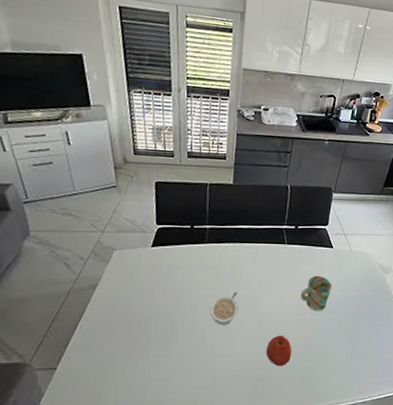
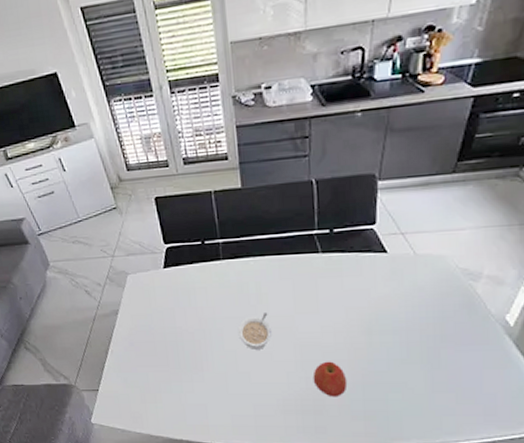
mug: present [300,275,332,311] -> none [348,288,393,333]

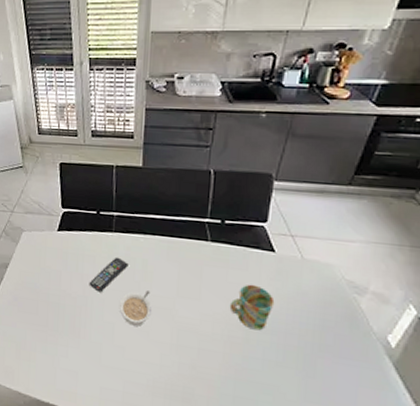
remote control: none [204,284,242,323] -> present [89,257,129,293]
apple: present [313,361,348,397] -> none [185,349,220,389]
mug: none [348,288,393,333] -> present [229,284,275,331]

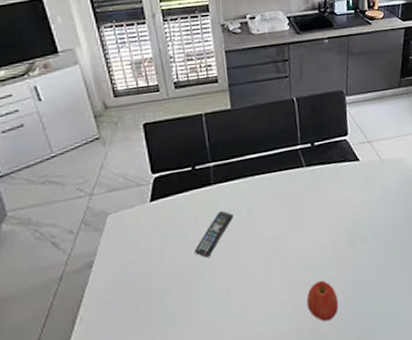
legume: present [119,290,151,326] -> none [230,237,264,283]
apple: none [185,349,220,389] -> present [306,280,339,322]
mug: present [229,284,275,331] -> none [333,196,369,242]

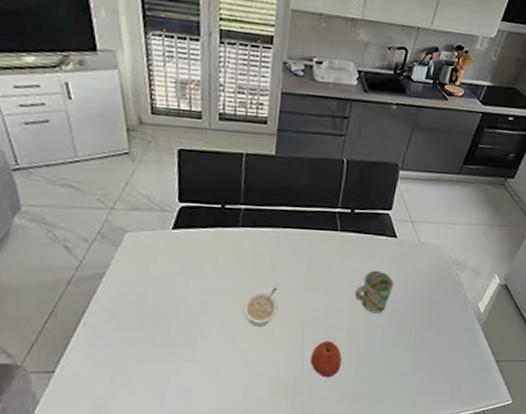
remote control: present [194,210,234,258] -> none [208,254,255,295]
legume: none [230,237,264,283] -> present [242,287,278,326]
mug: none [333,196,369,242] -> present [354,270,395,314]

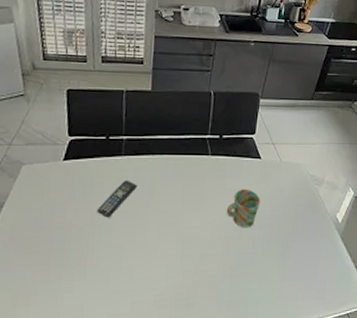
remote control: none [208,254,255,295] -> present [97,180,137,218]
legume: present [242,287,278,326] -> none [127,208,159,245]
apple: present [310,340,342,378] -> none [189,255,218,290]

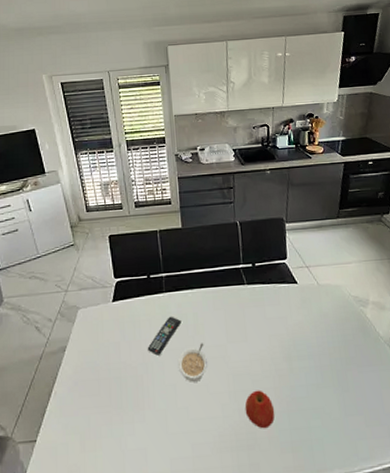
legume: none [127,208,159,245] -> present [177,343,207,382]
apple: none [189,255,218,290] -> present [244,390,275,429]
mug: present [226,189,261,228] -> none [271,316,306,359]

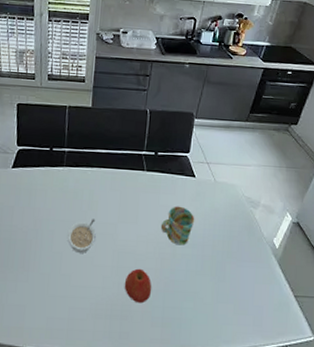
remote control: present [147,316,181,356] -> none [40,189,77,224]
mug: none [271,316,306,359] -> present [160,206,195,246]

